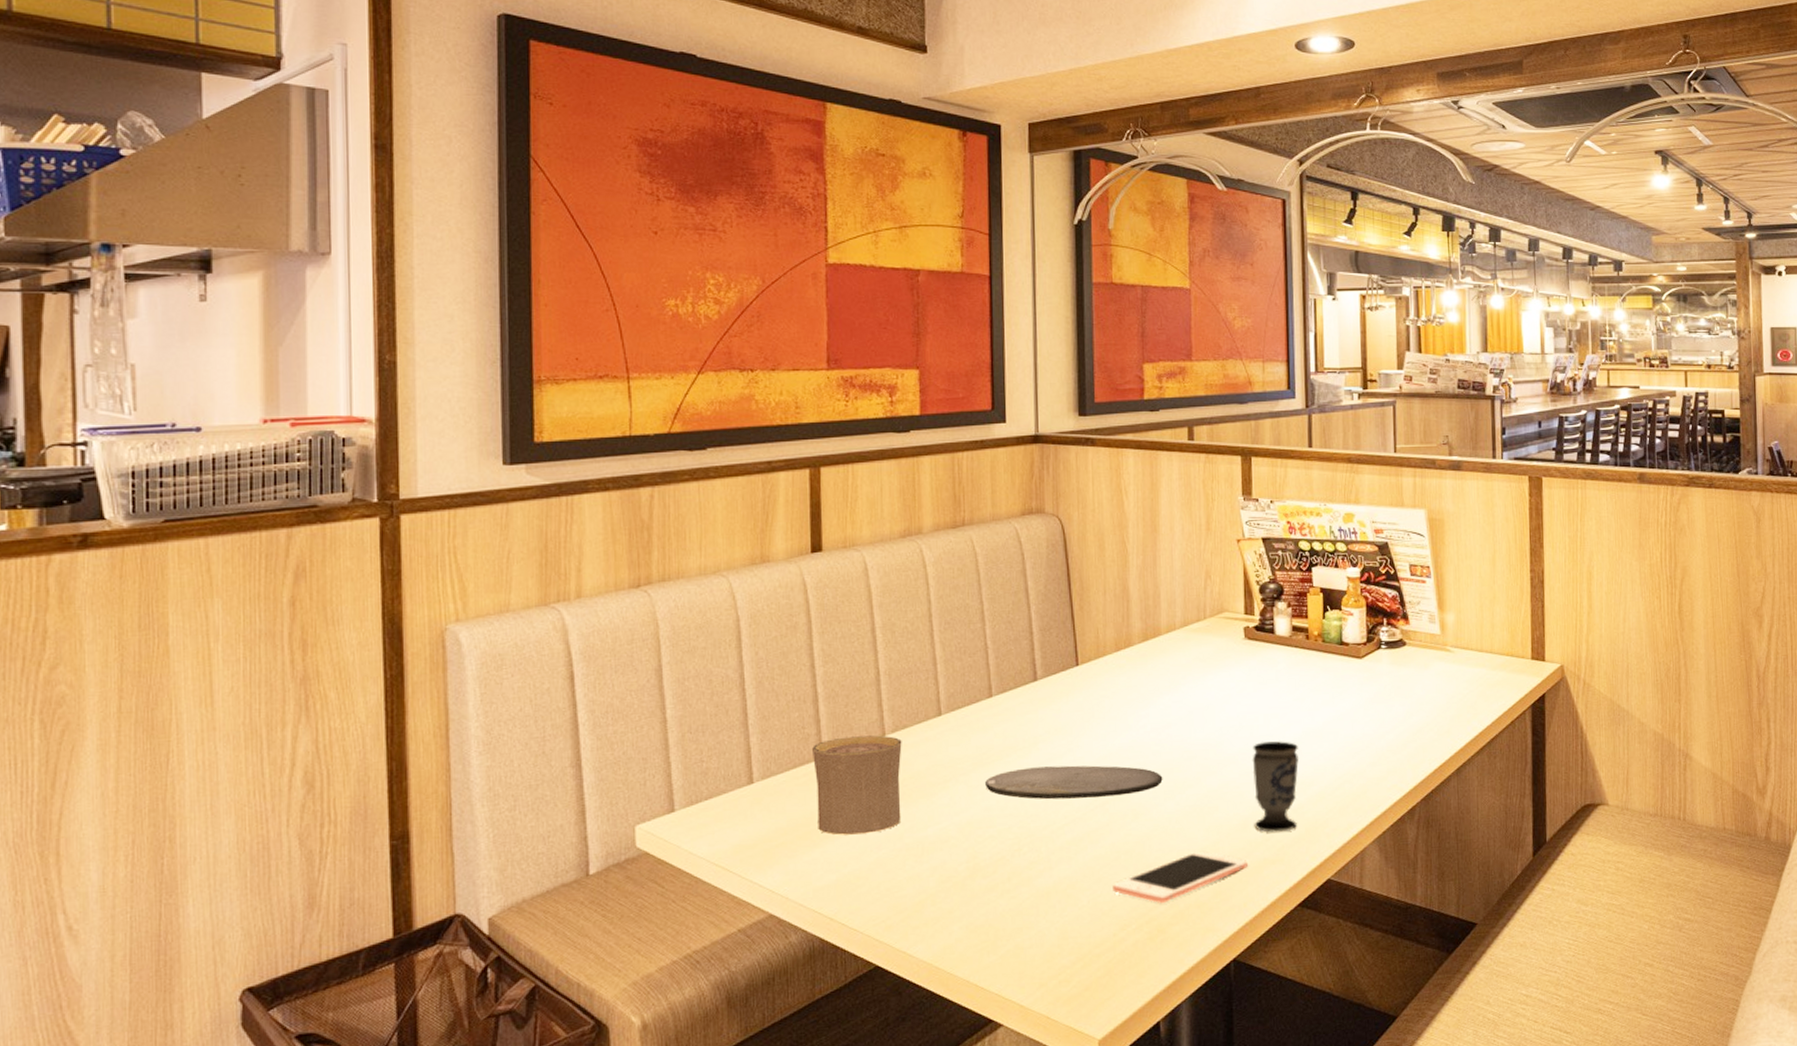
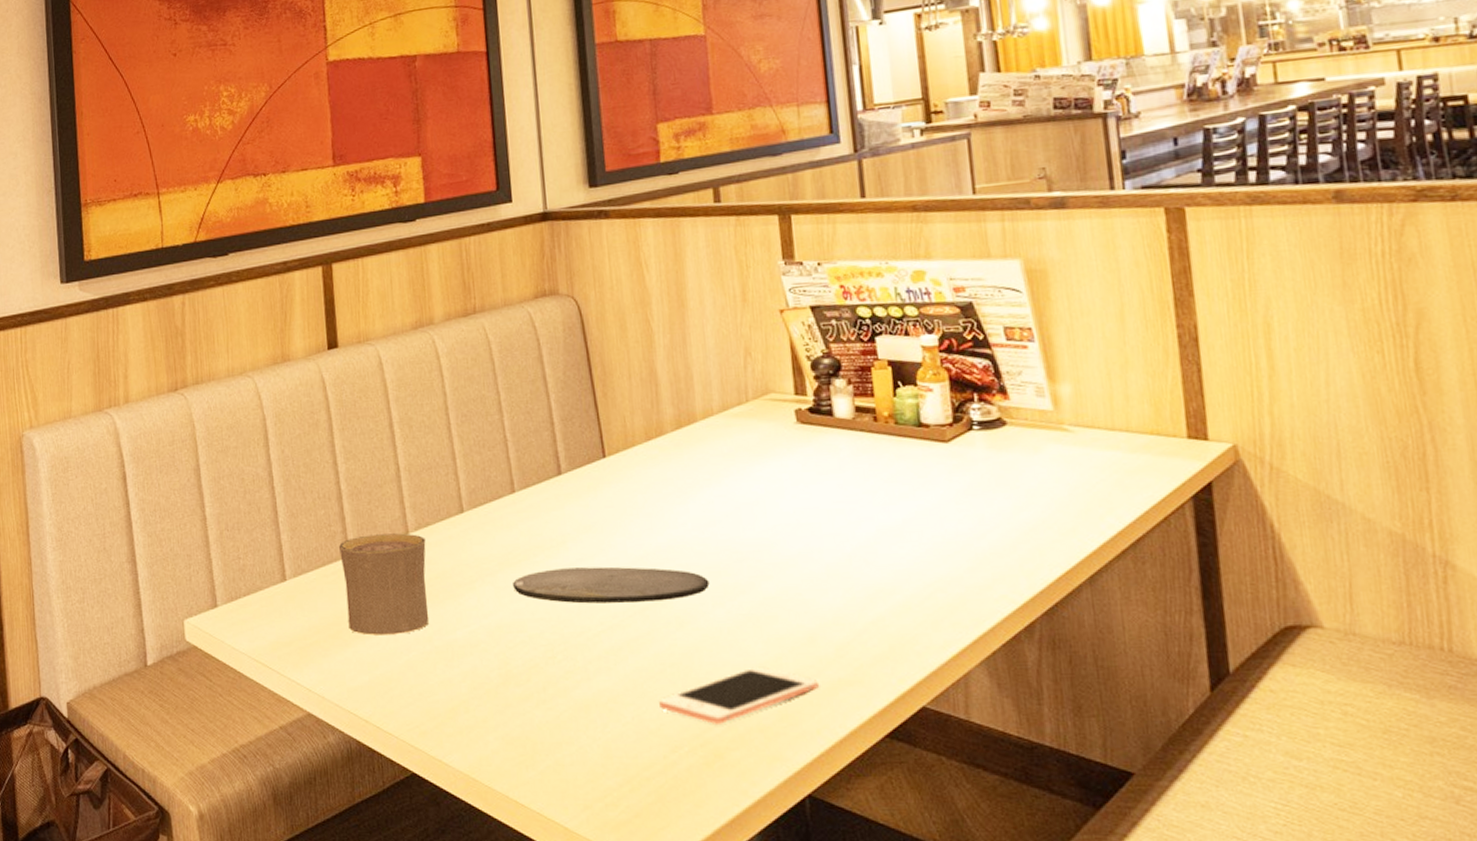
cup: present [1252,741,1299,832] -> none [815,541,878,648]

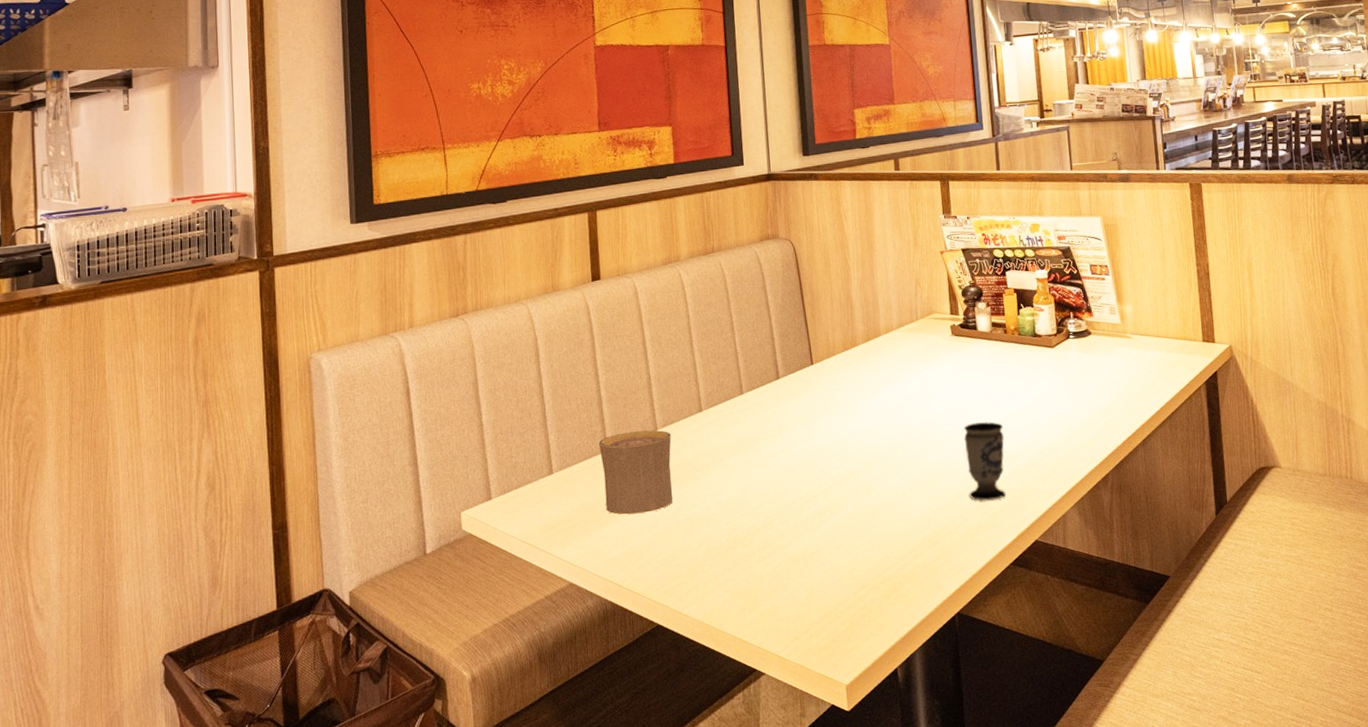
plate: present [513,566,710,604] -> none [741,448,889,479]
cell phone: present [659,666,818,724] -> none [851,519,965,565]
cup: none [815,541,878,648] -> present [964,422,1006,501]

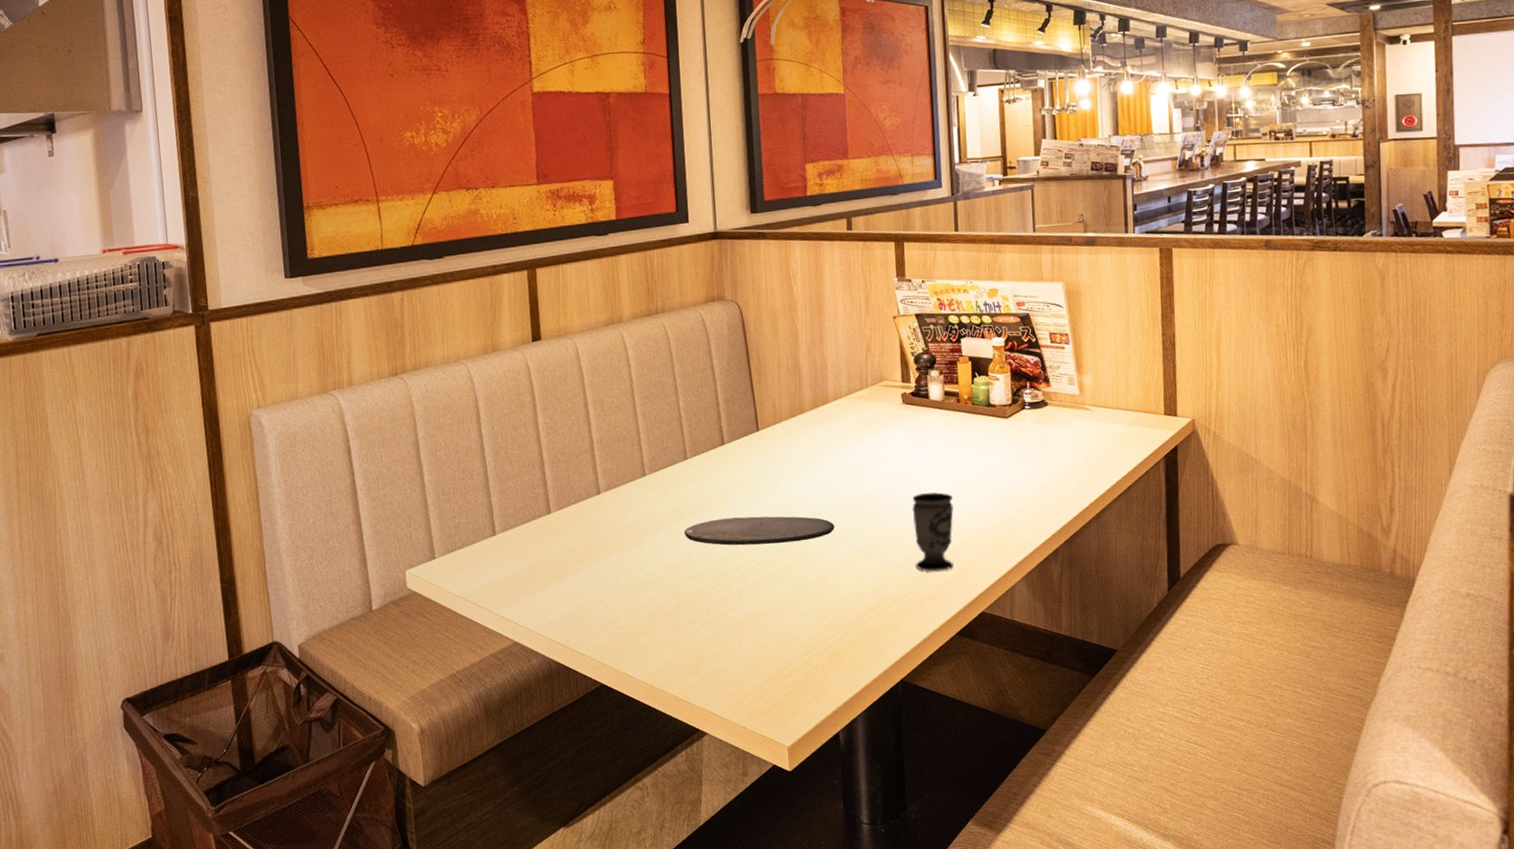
cup: present [598,430,673,515] -> none [541,493,617,577]
plate: none [741,448,889,479] -> present [684,516,835,546]

